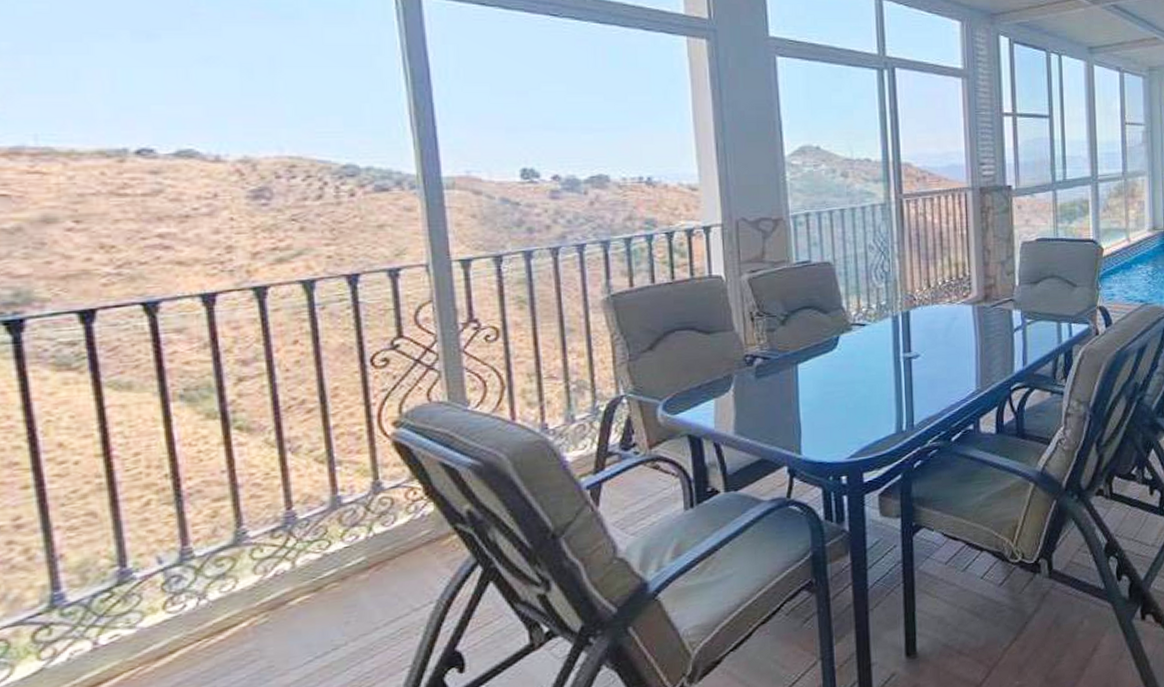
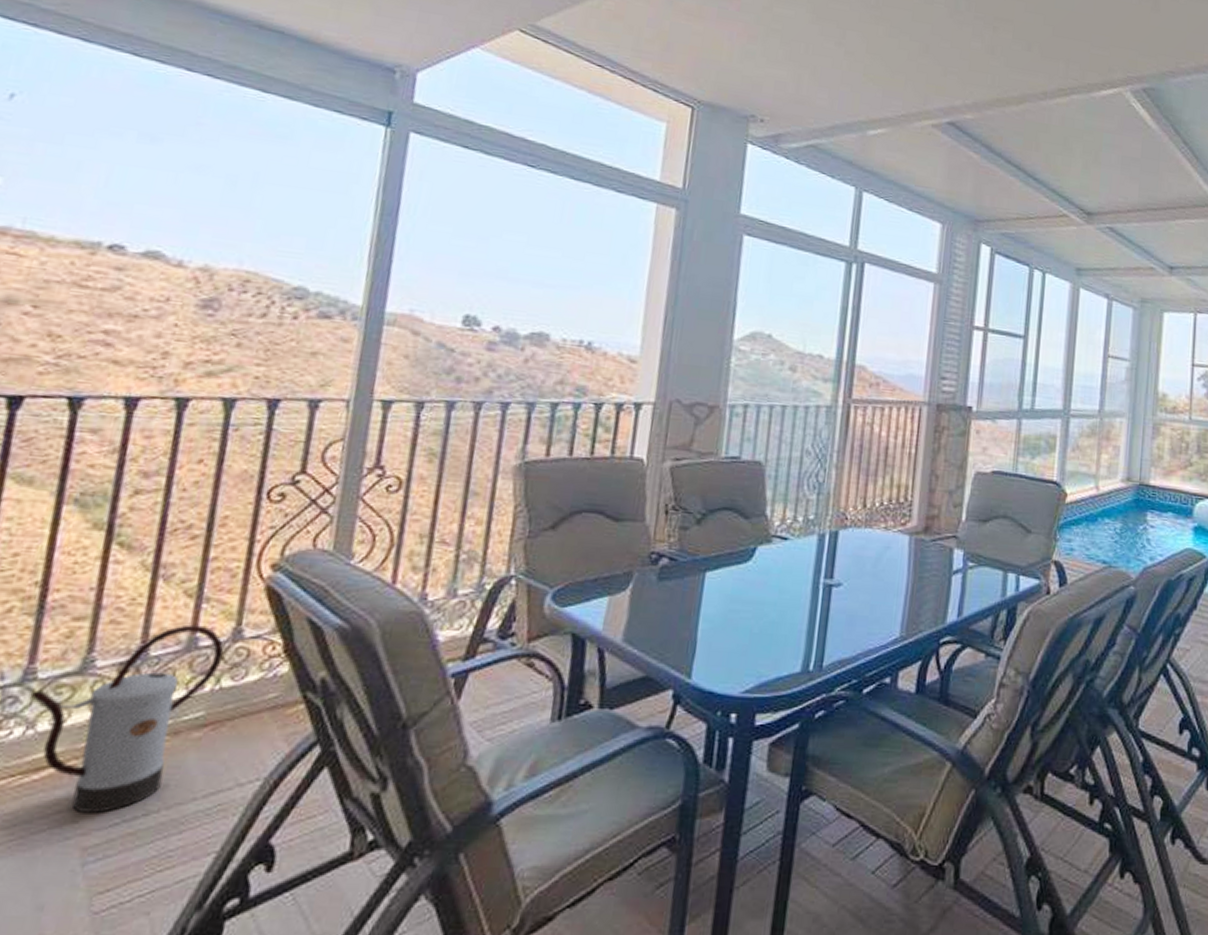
watering can: none [192,485,369,659] -> present [30,624,224,813]

